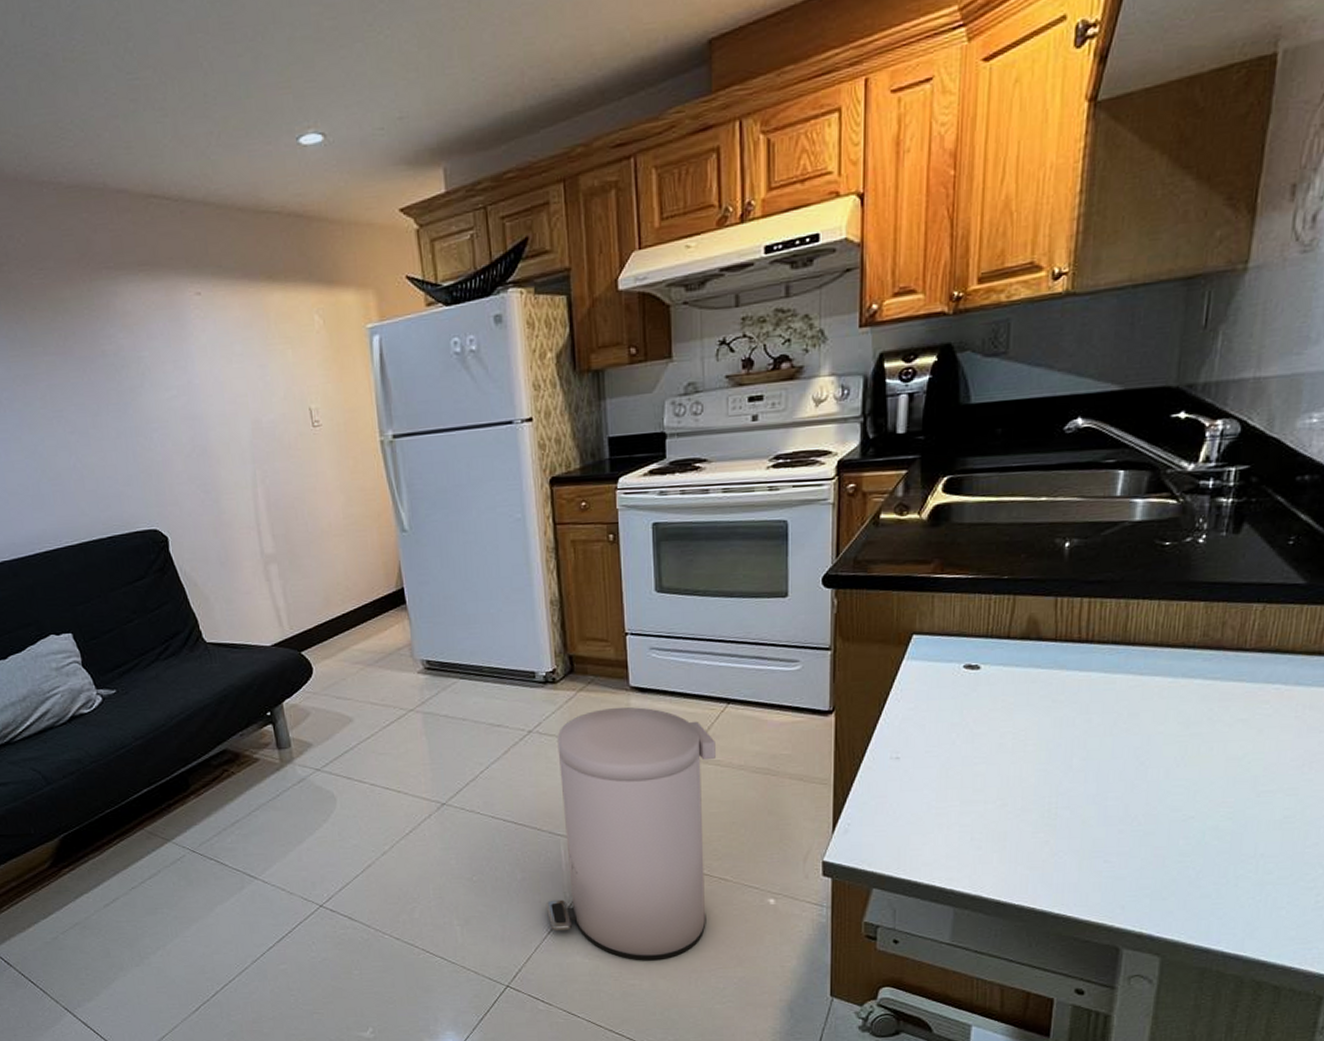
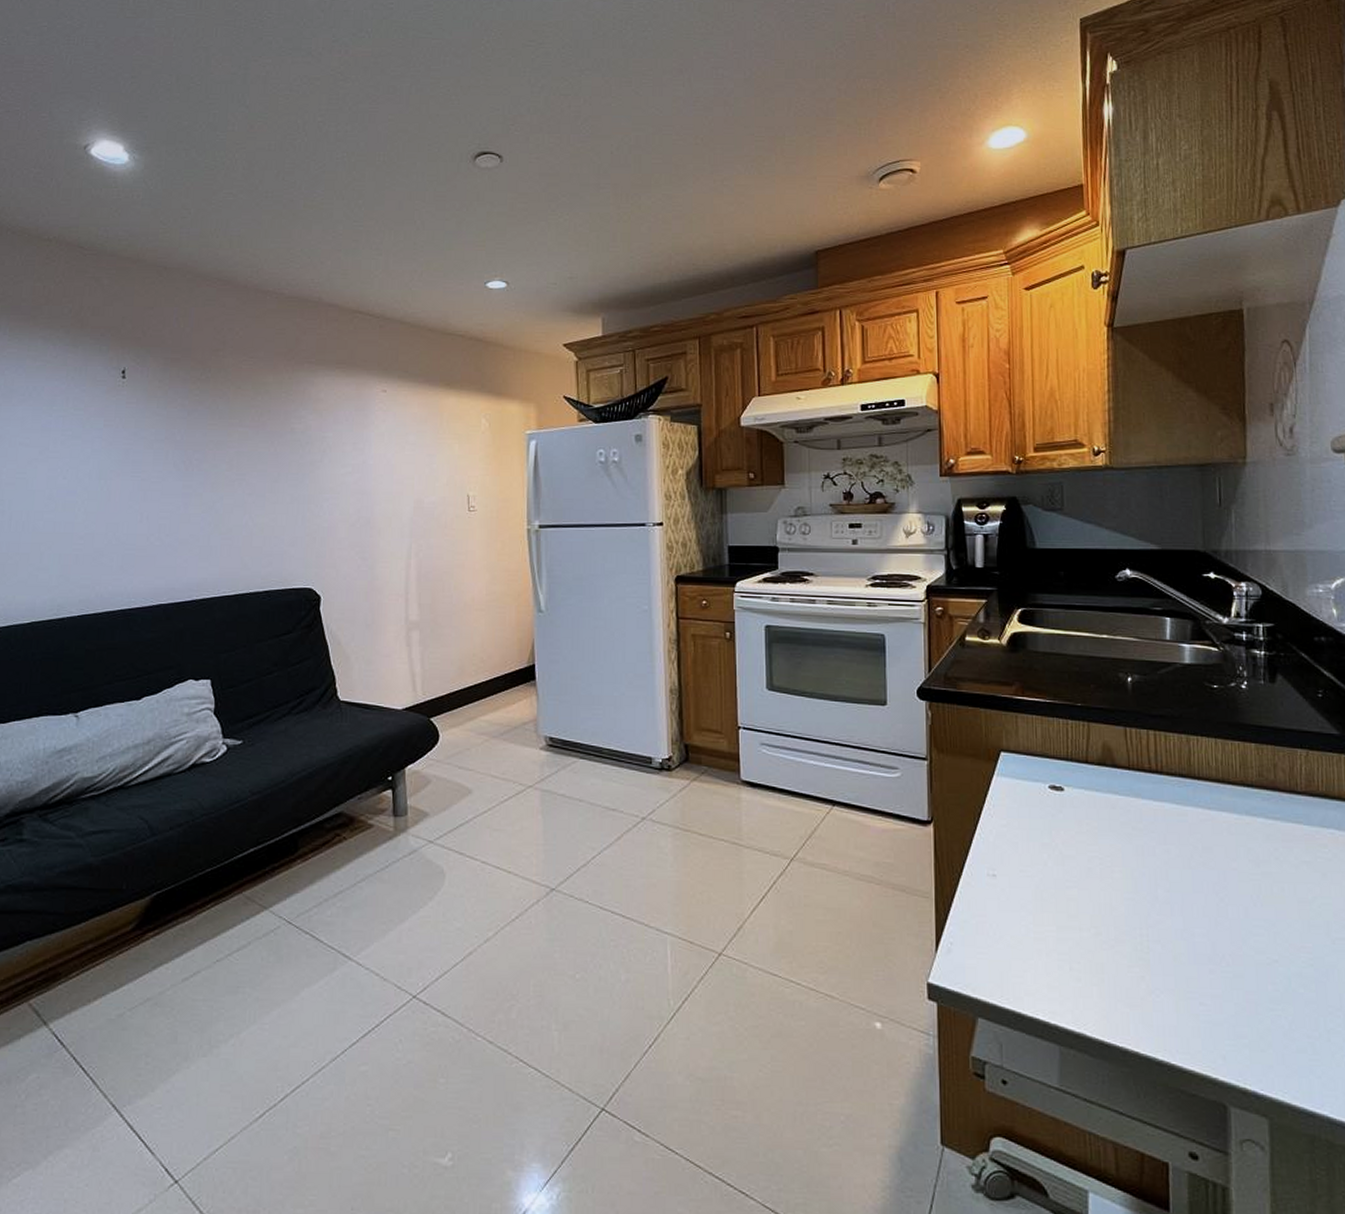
pedal bin: present [545,707,716,961] -> none [648,800,822,1088]

